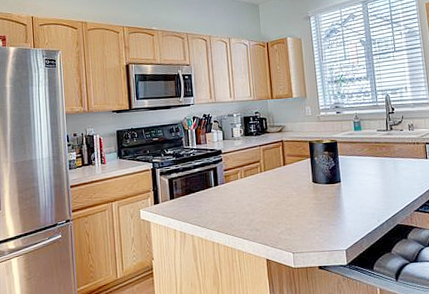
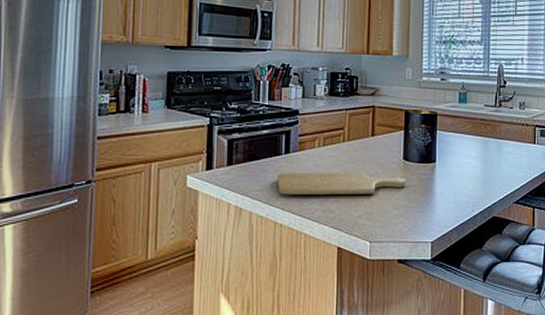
chopping board: none [211,195,317,219] -> present [277,171,406,195]

